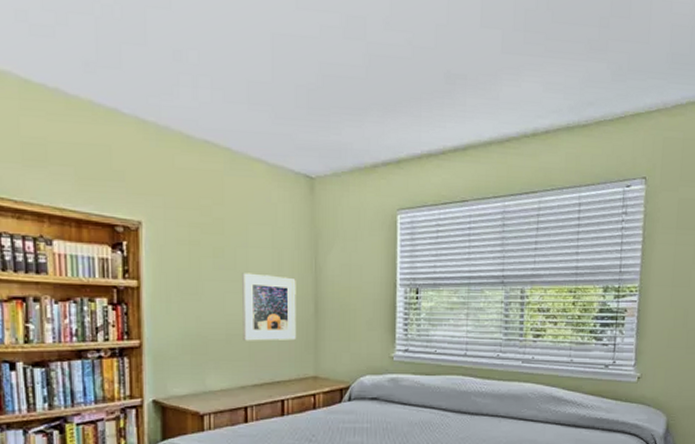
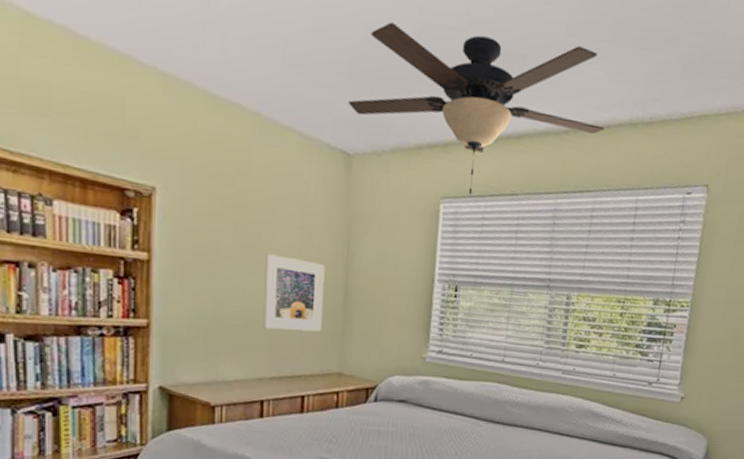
ceiling fan: none [308,57,544,205] -> present [348,22,605,195]

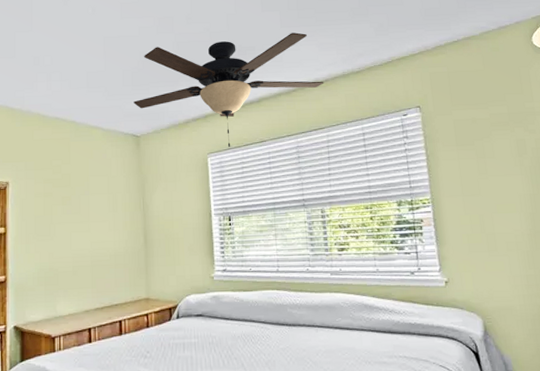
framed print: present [263,253,325,332] -> none [84,214,130,271]

